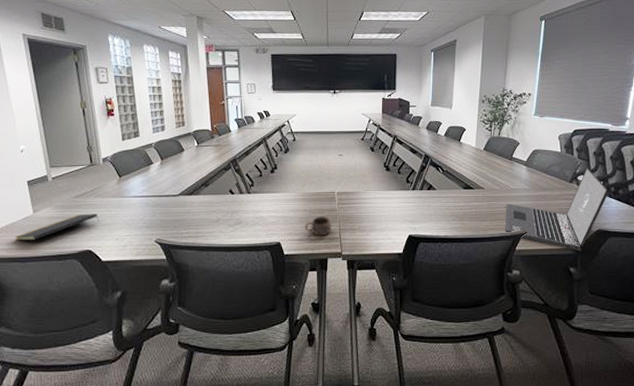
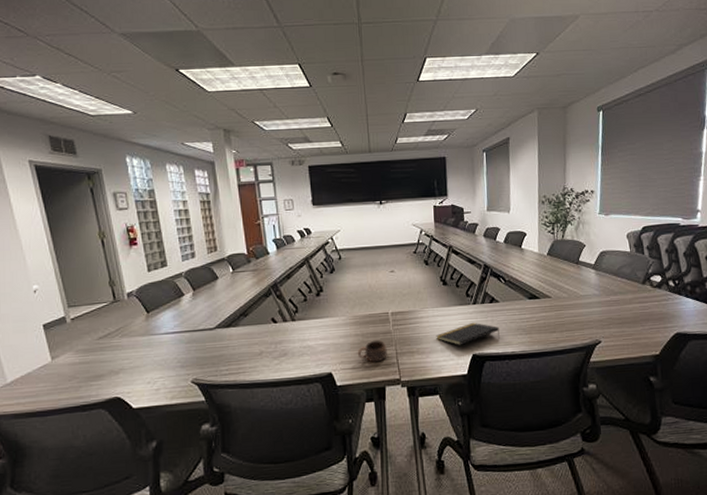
notepad: present [15,214,99,240] -> none [32,356,127,392]
notepad: none [376,206,434,226] -> present [436,322,499,345]
laptop: present [505,167,609,251] -> none [576,266,685,358]

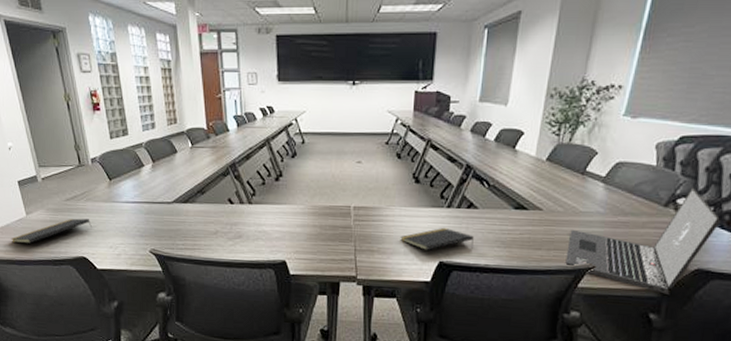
notepad: none [32,356,127,392] -> present [11,218,92,243]
cup: present [357,340,387,363] -> none [313,234,345,257]
laptop: none [576,266,685,358] -> present [565,187,721,295]

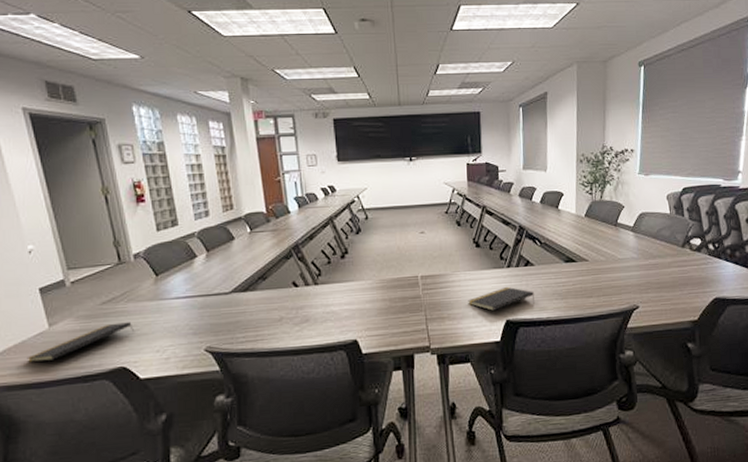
laptop: present [565,187,721,295] -> none [613,229,725,324]

